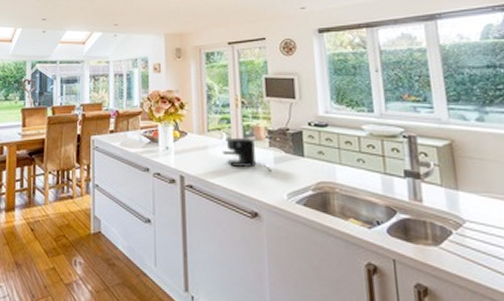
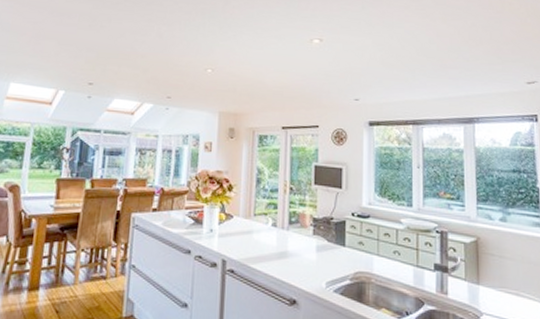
coffee maker: present [222,138,273,173] -> none [266,224,314,261]

